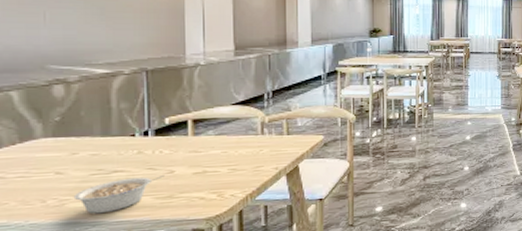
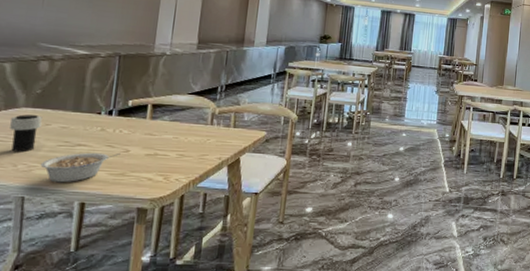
cup: none [30,145,67,187] -> present [10,114,42,152]

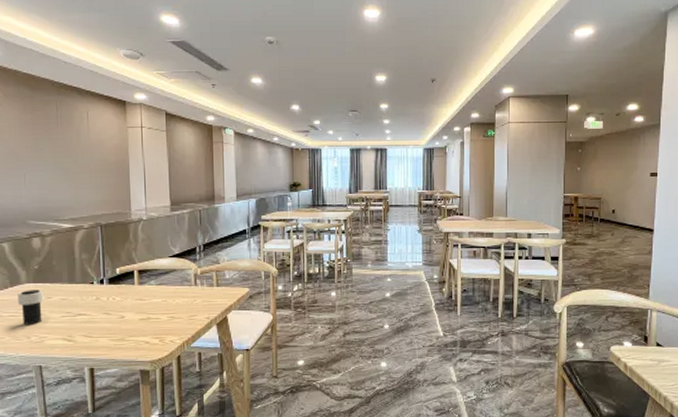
legume: present [40,152,120,183] -> none [49,320,117,351]

